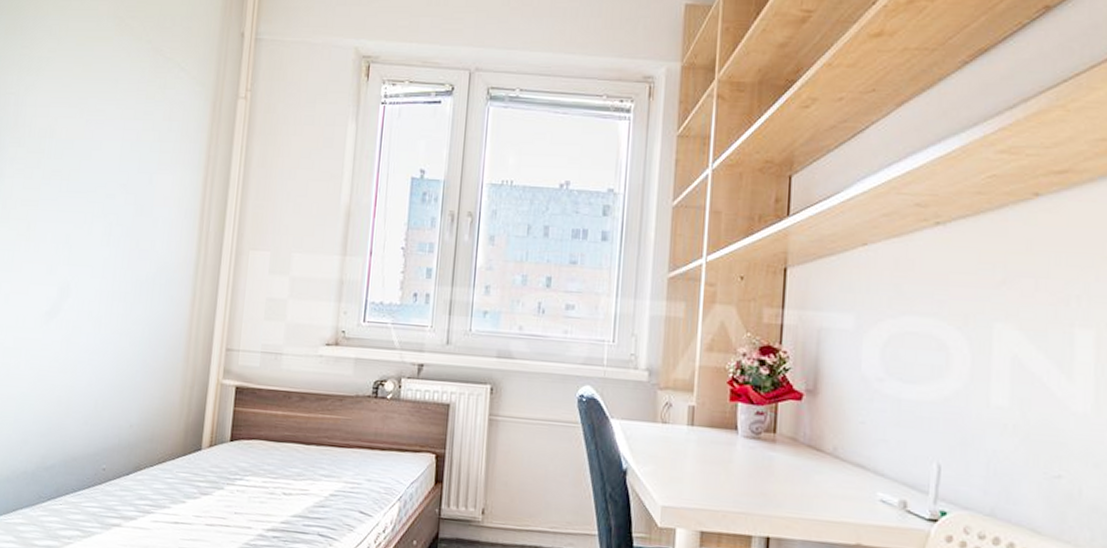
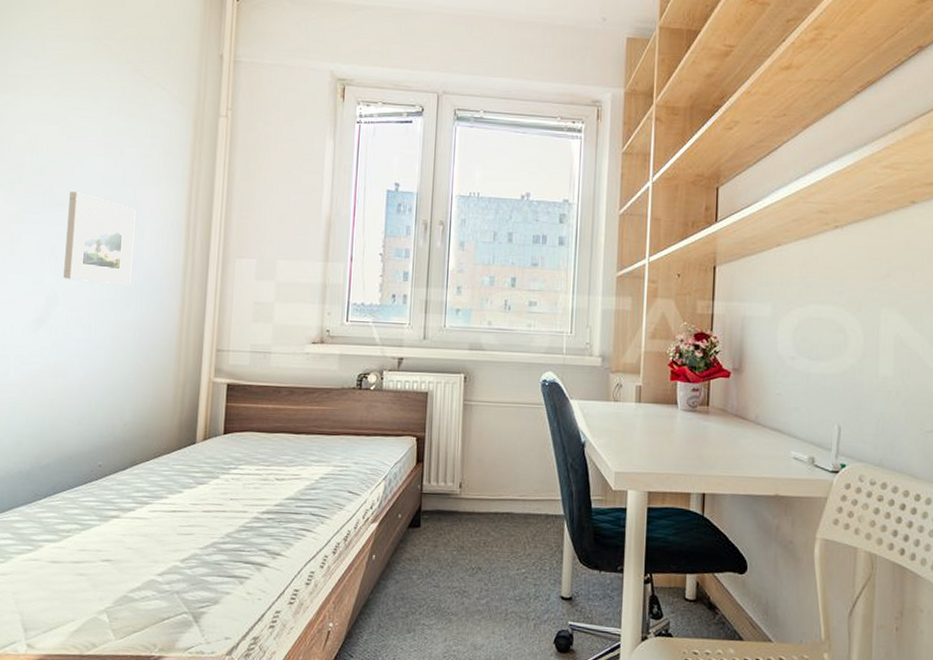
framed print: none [76,178,151,278] -> present [63,192,136,286]

